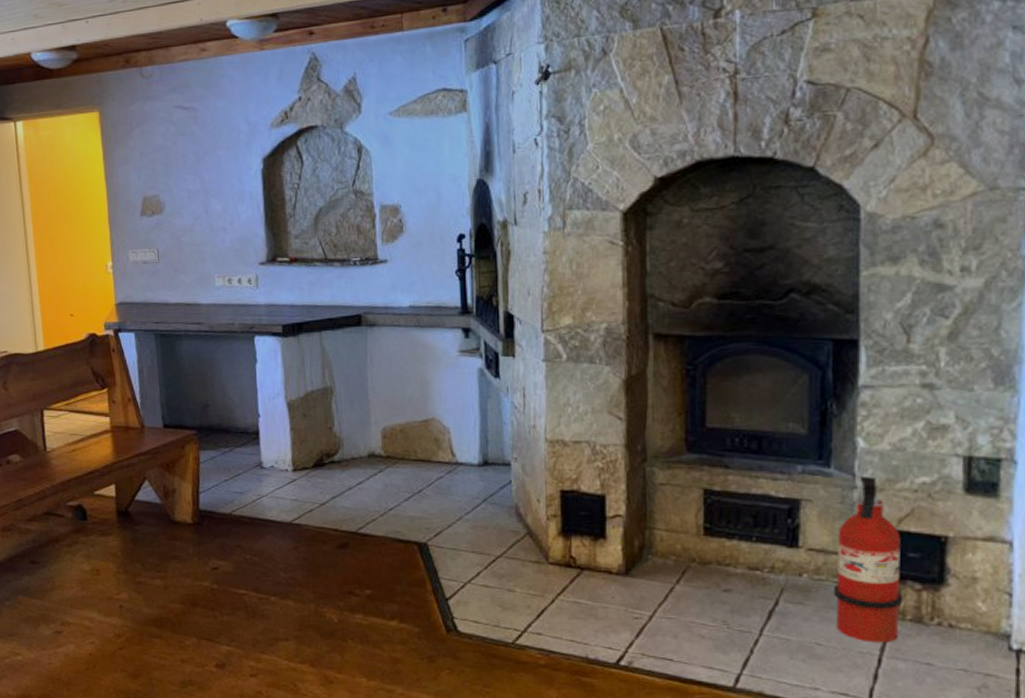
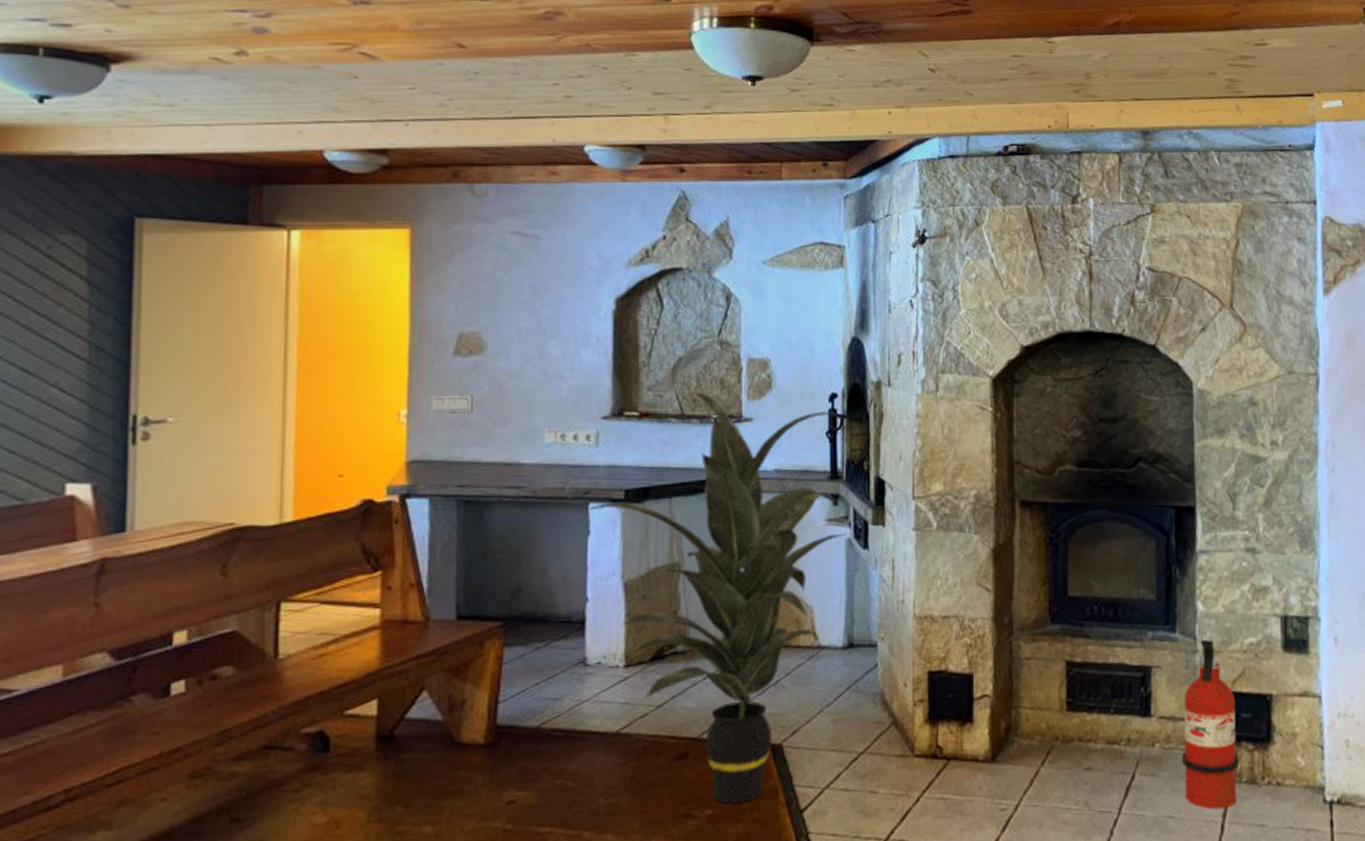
indoor plant: none [252,238,479,587] -> present [585,391,847,804]

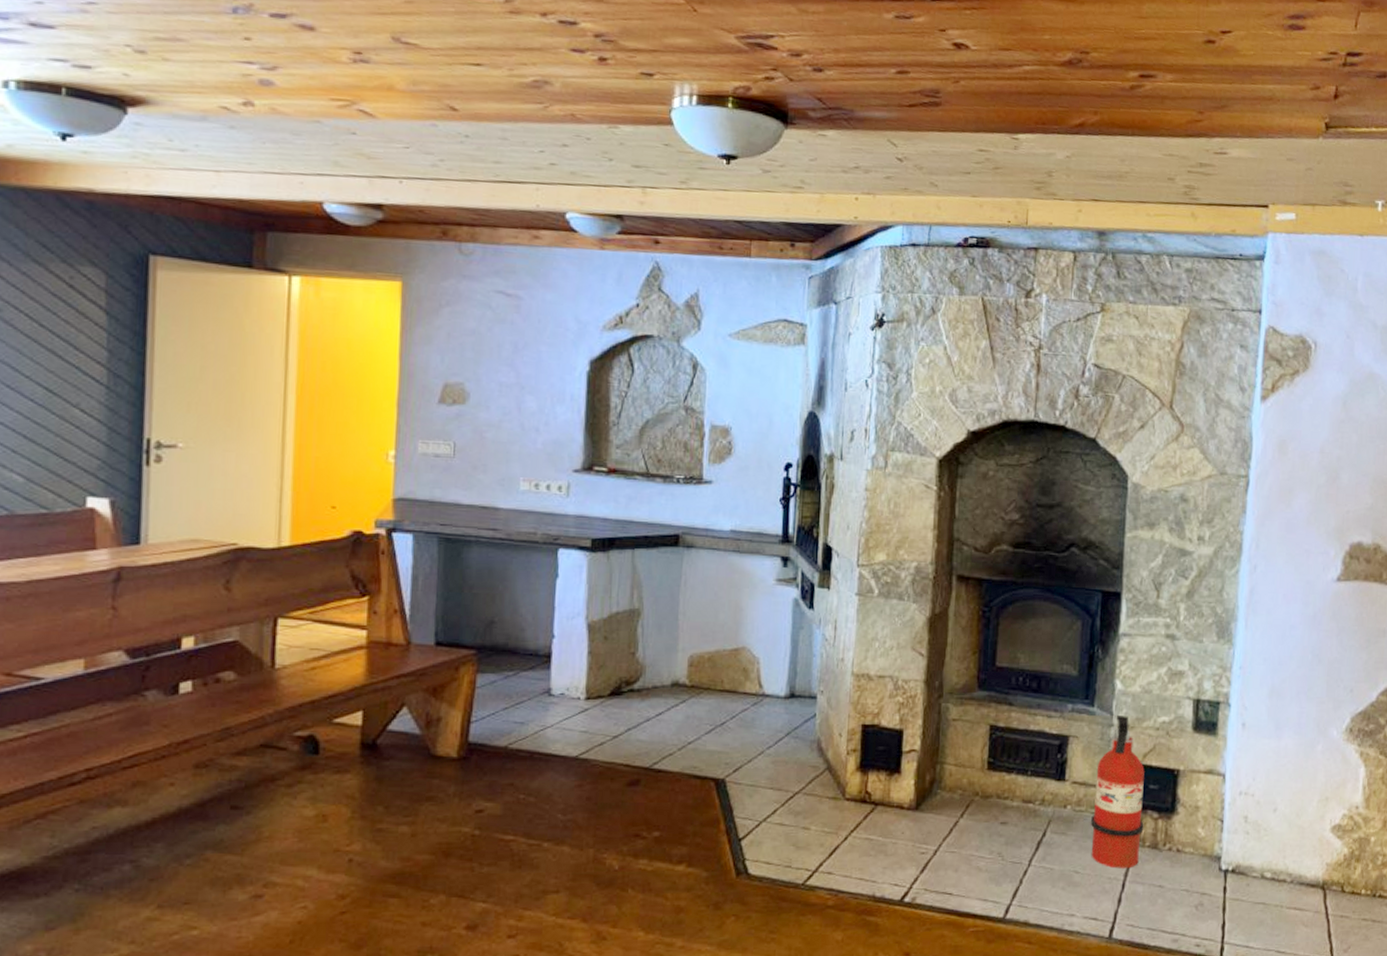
indoor plant: present [585,391,847,804] -> none [555,452,800,828]

